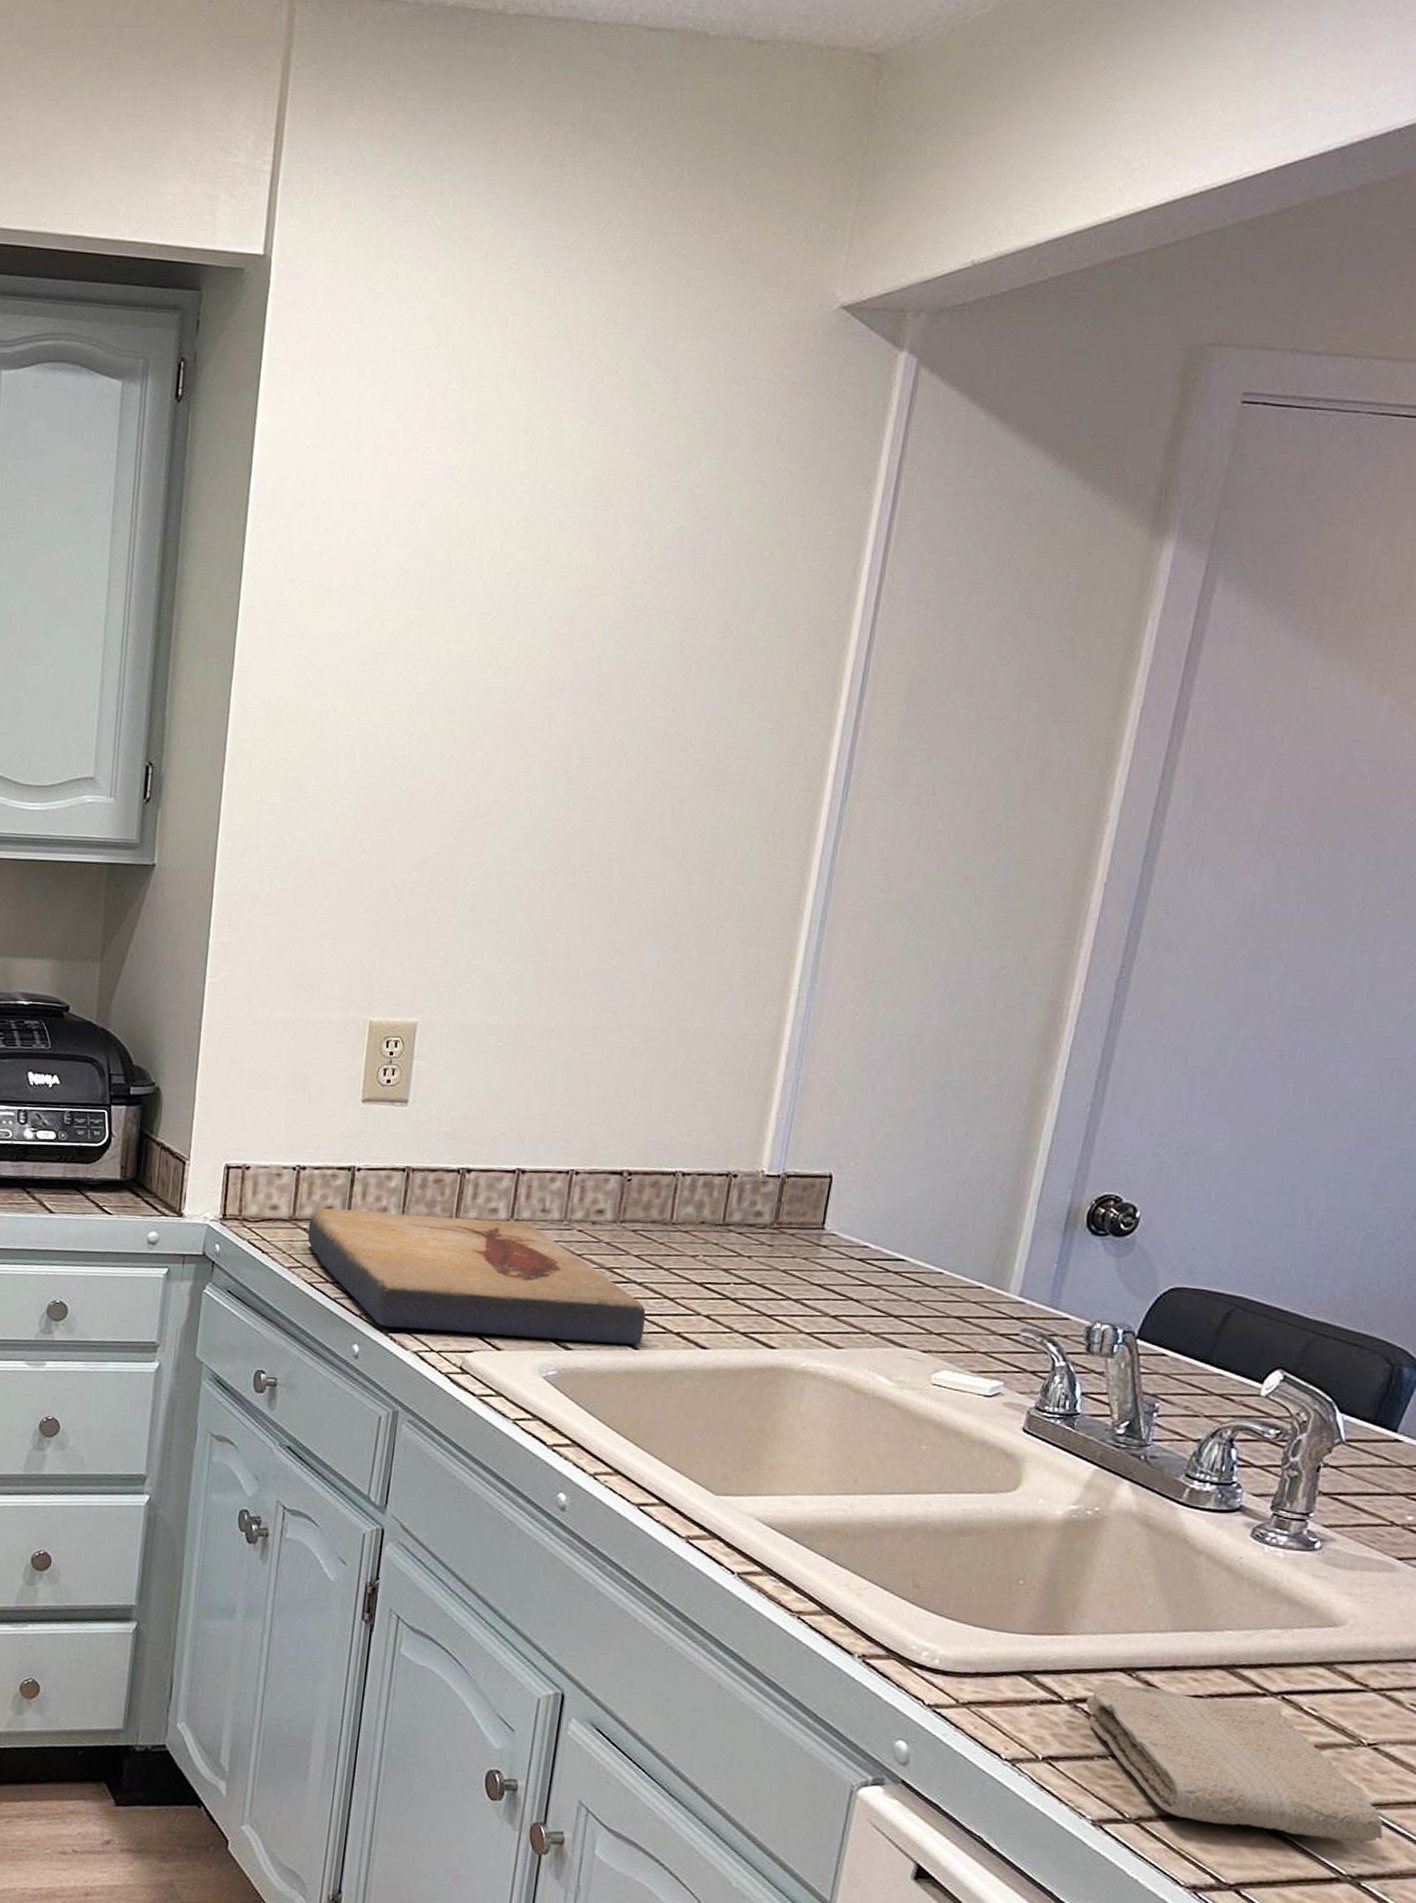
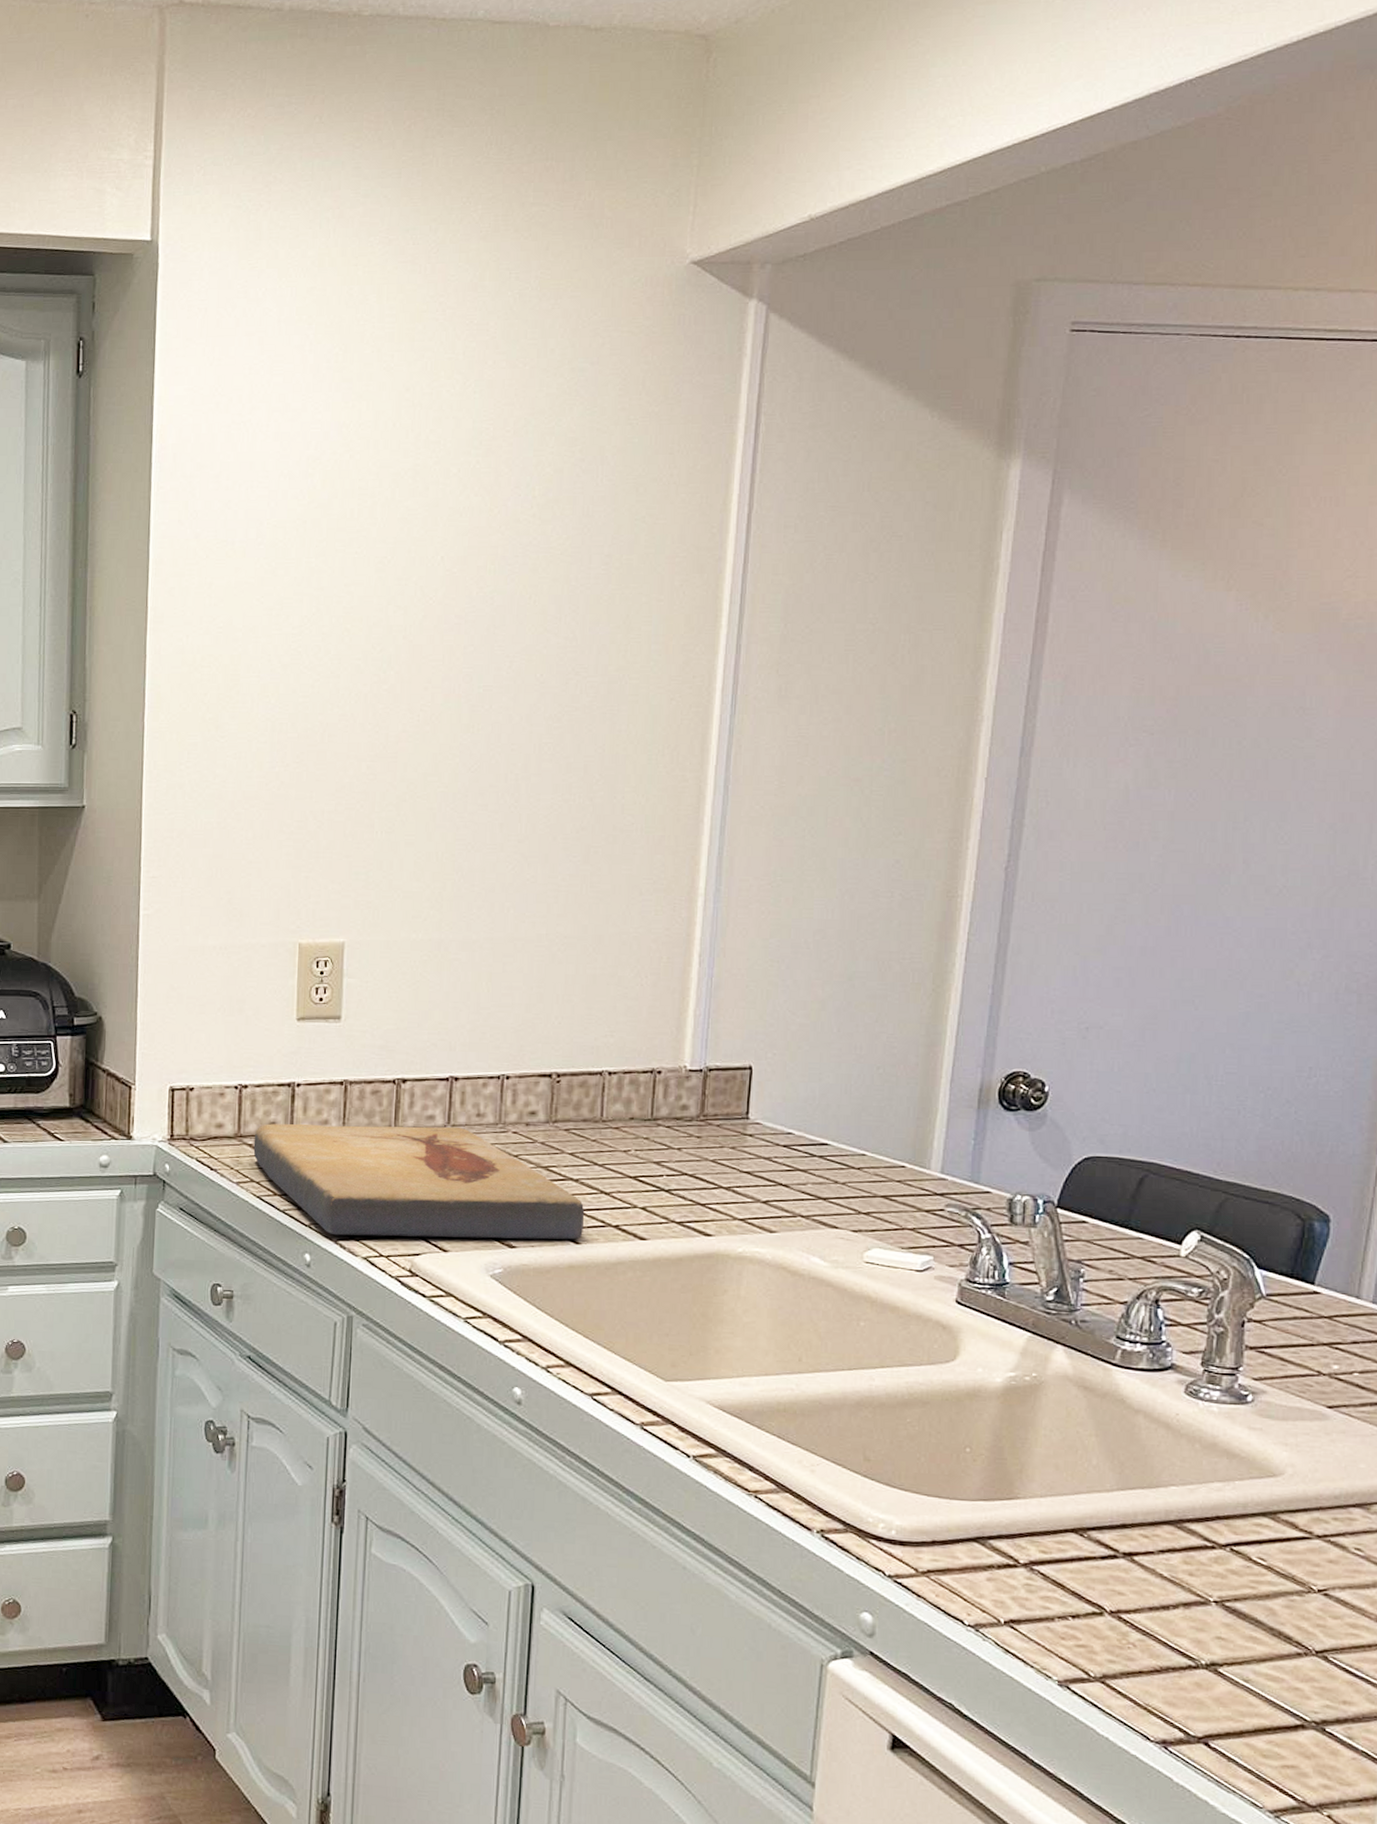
washcloth: present [1085,1682,1383,1843] -> none [1041,1544,1342,1688]

